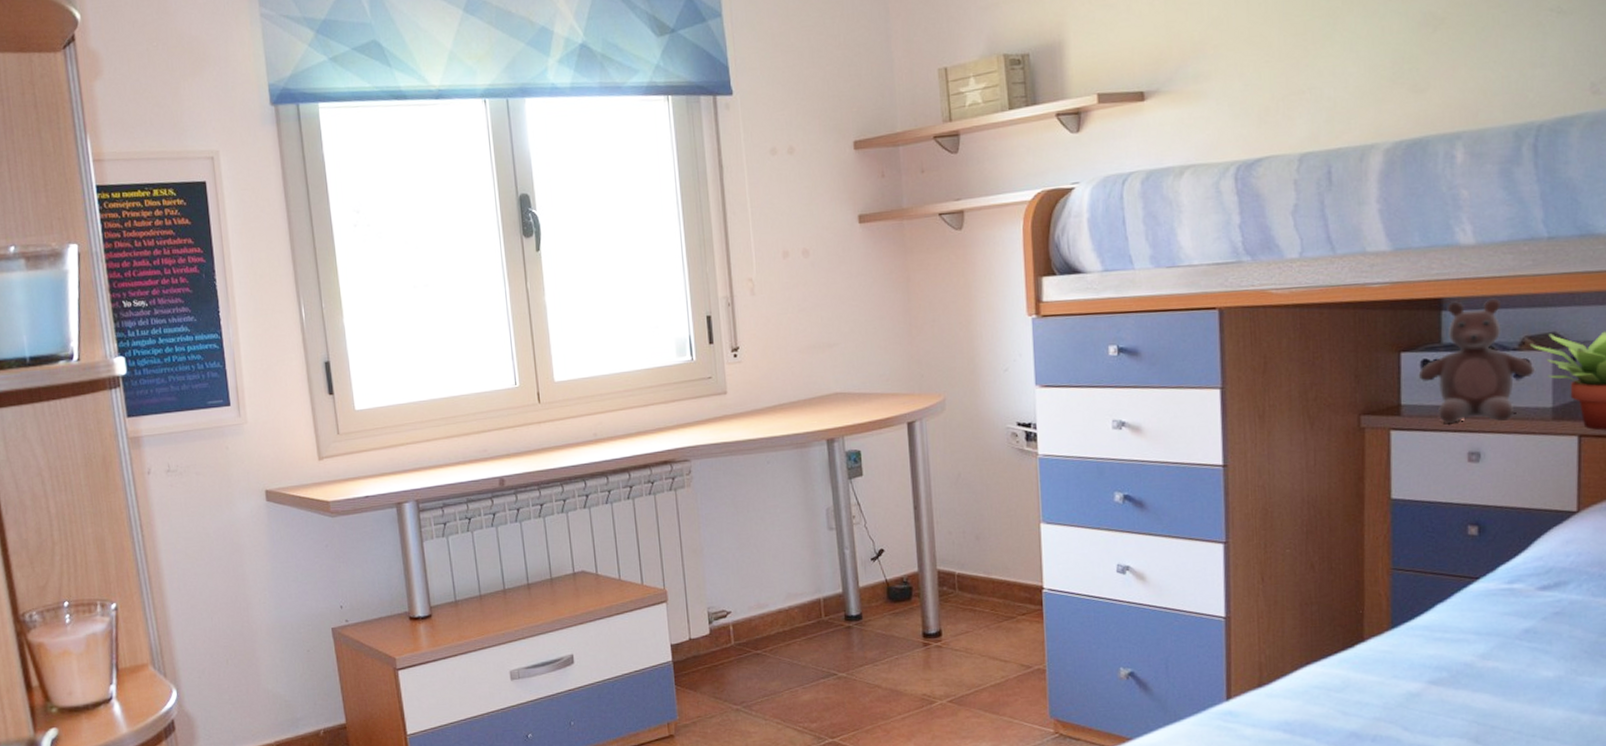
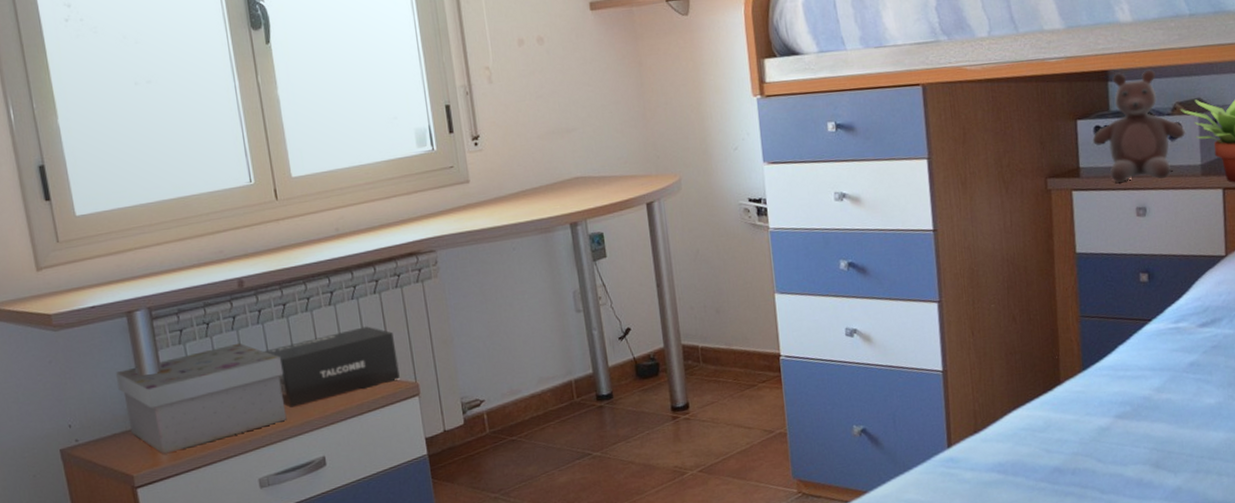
decorative box: none [384,539,539,640] -> present [116,343,287,455]
box: none [521,531,649,605] -> present [264,326,400,408]

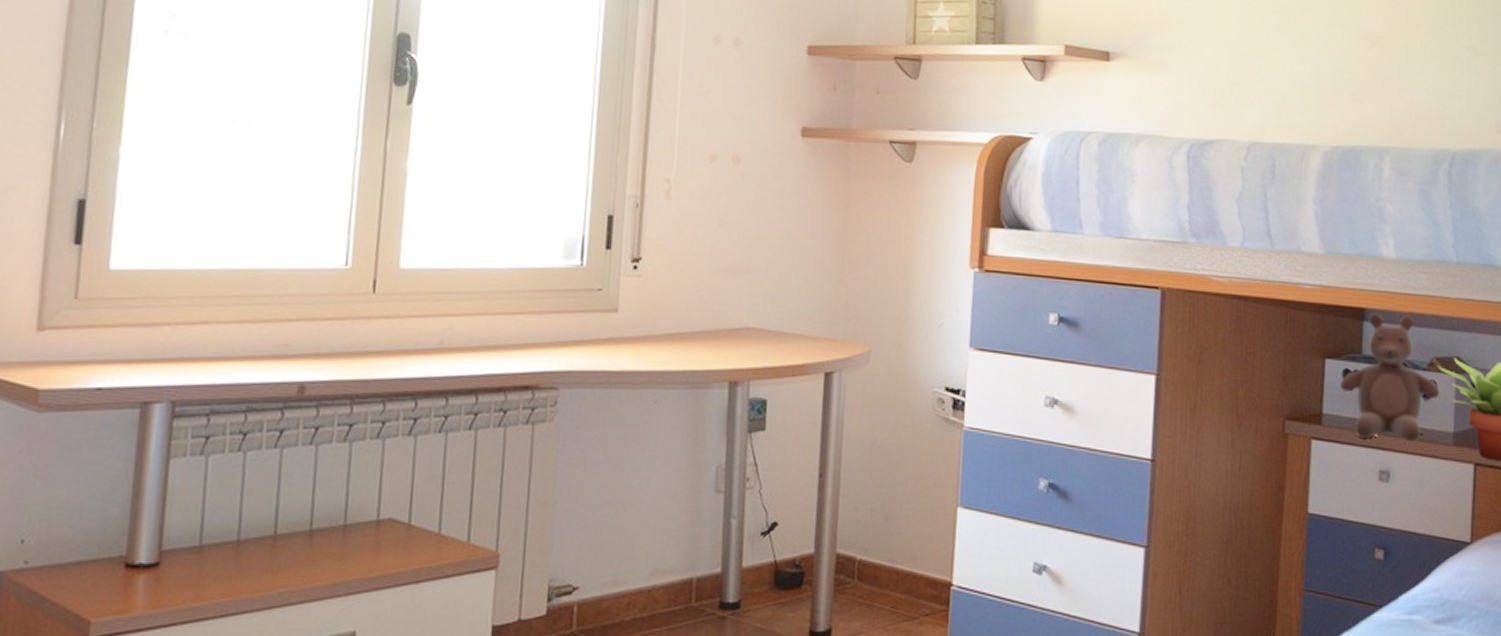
decorative box: present [116,343,287,455] -> none [102,465,330,598]
box: present [264,326,400,408] -> none [310,469,481,560]

